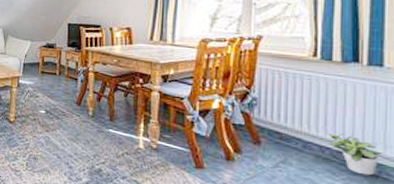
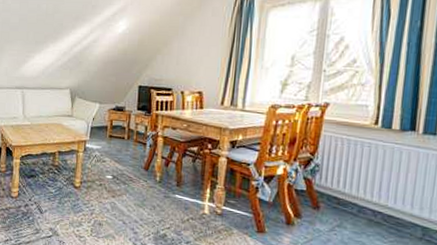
potted plant: present [328,132,383,176] -> none [381,197,428,238]

